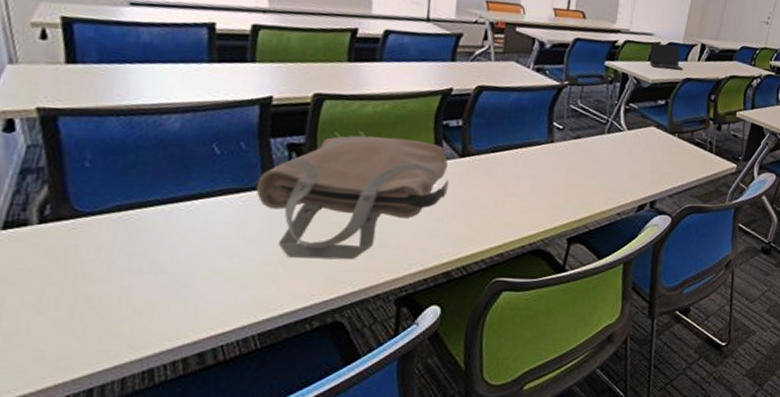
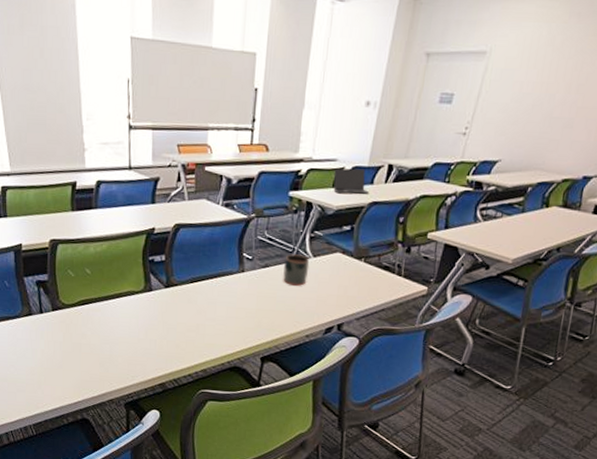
tote bag: present [256,135,449,260] -> none [19,272,158,372]
mug: none [595,125,624,160] -> present [283,253,310,286]

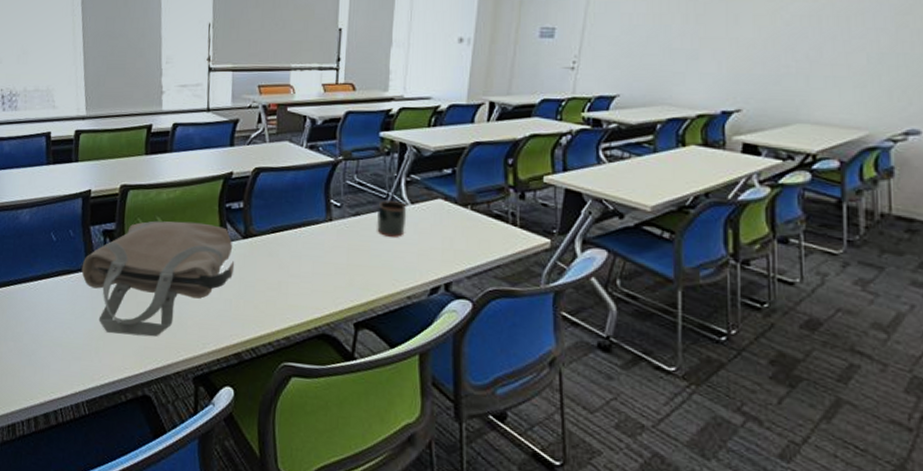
tote bag: none [19,272,158,372] -> present [81,220,235,337]
laptop: present [333,168,370,194] -> none [428,106,471,134]

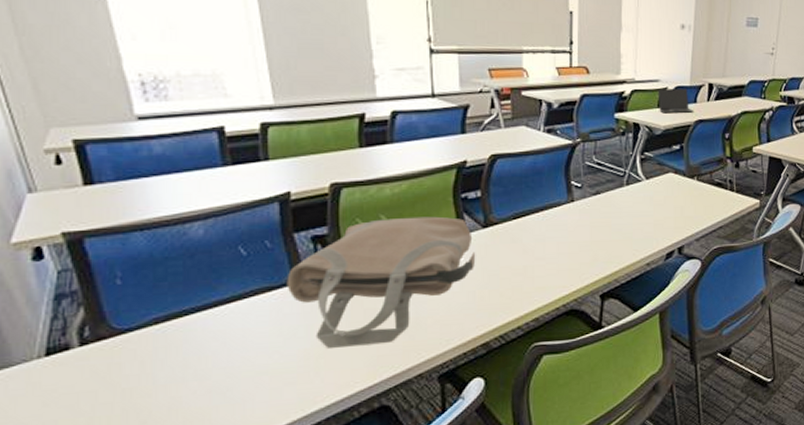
mug: present [377,199,407,237] -> none [616,177,643,211]
laptop: none [428,106,471,134] -> present [658,88,694,114]

